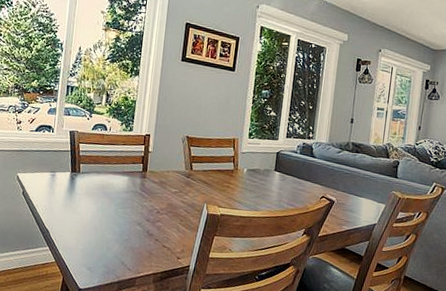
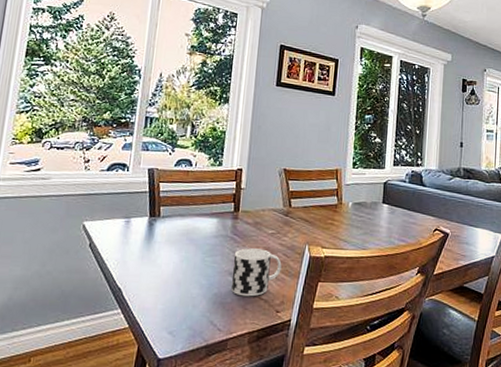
cup: none [139,203,183,245] -> present [231,248,282,297]

